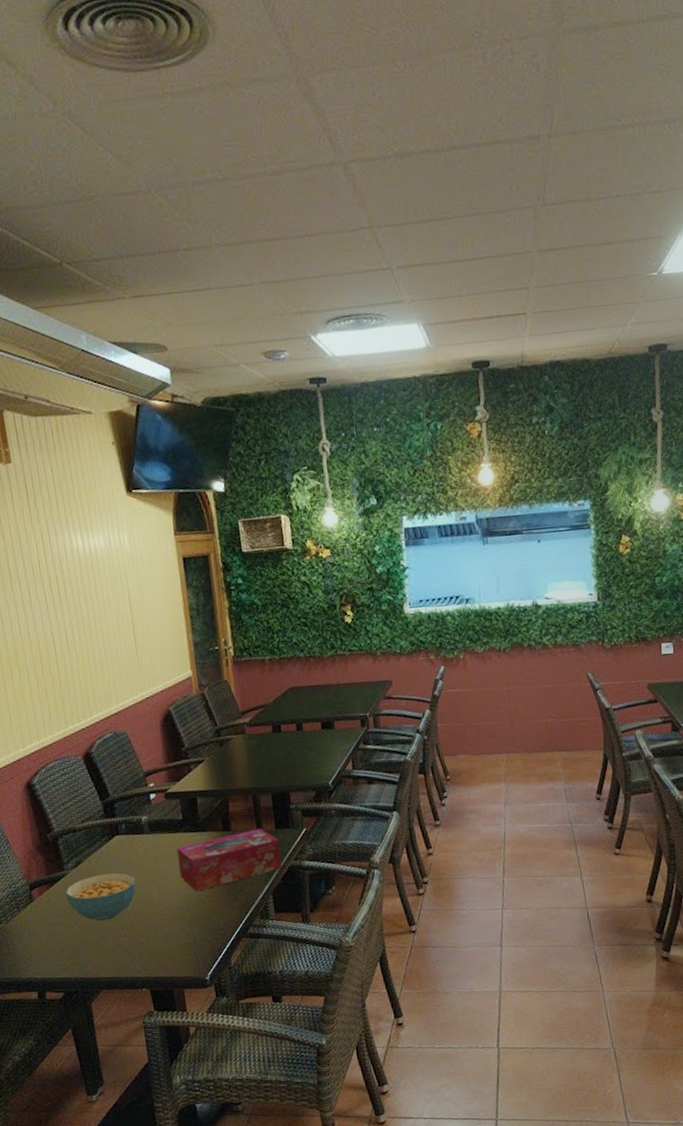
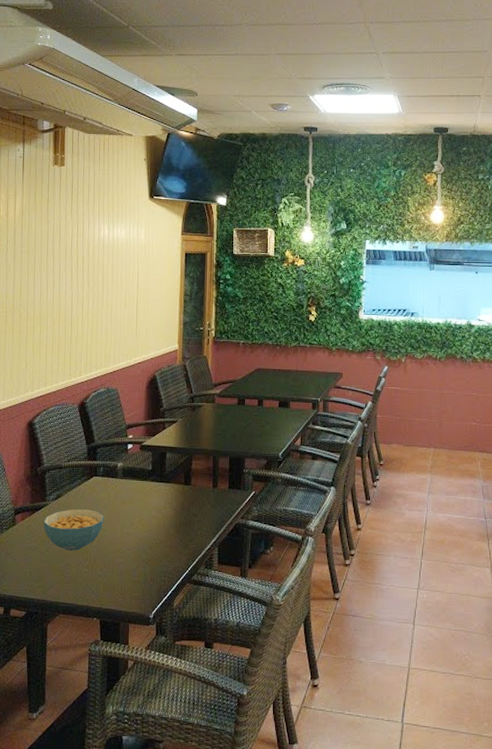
tissue box: present [176,828,282,892] -> none [142,486,231,535]

